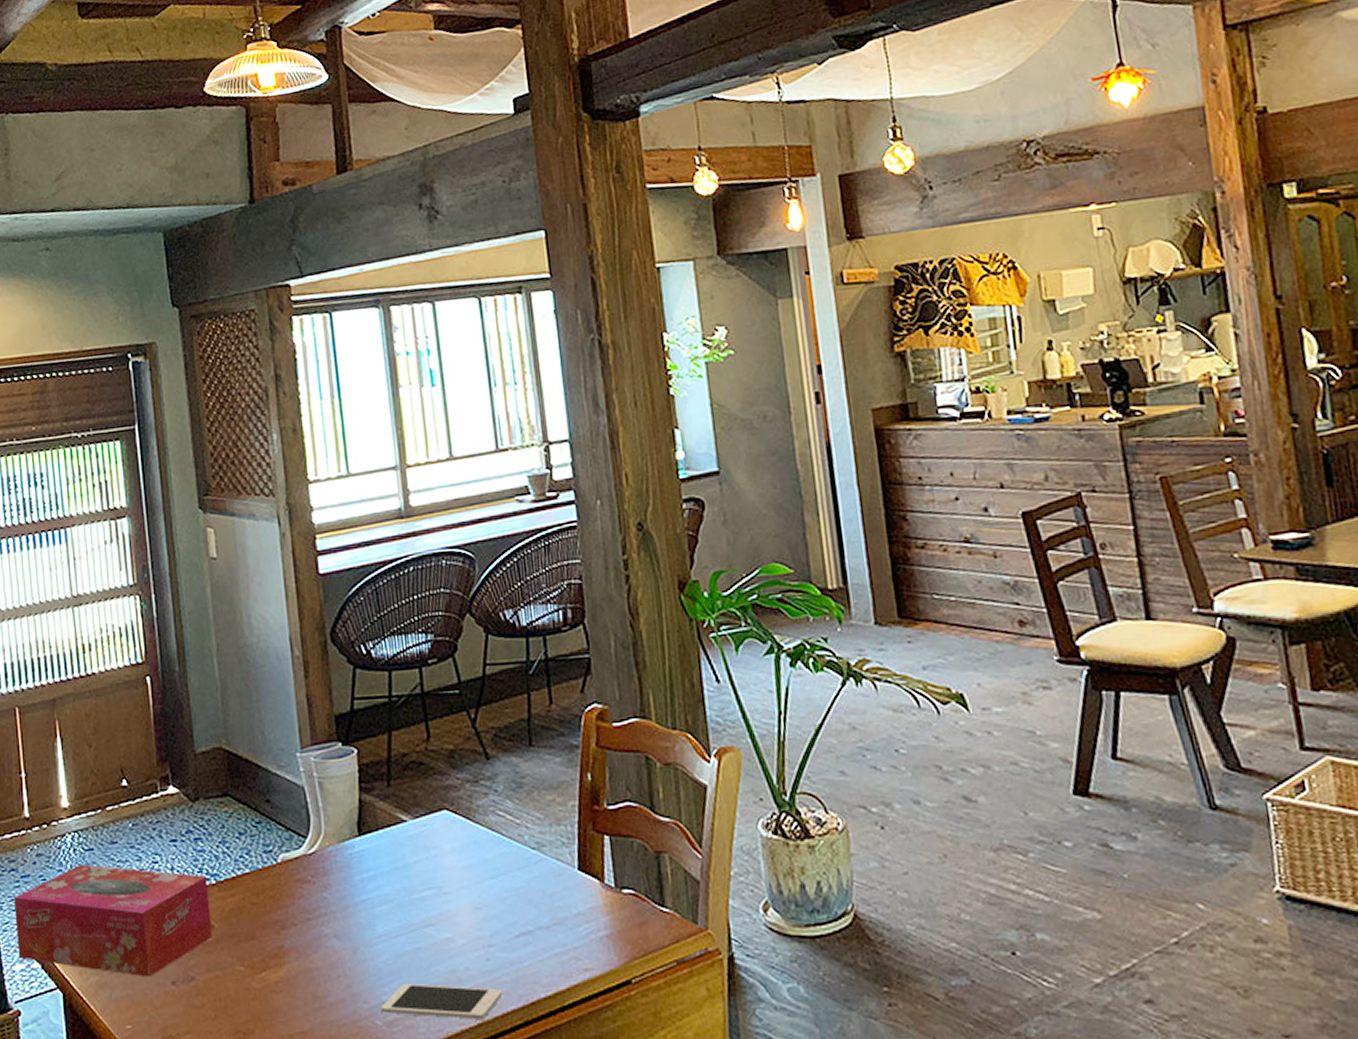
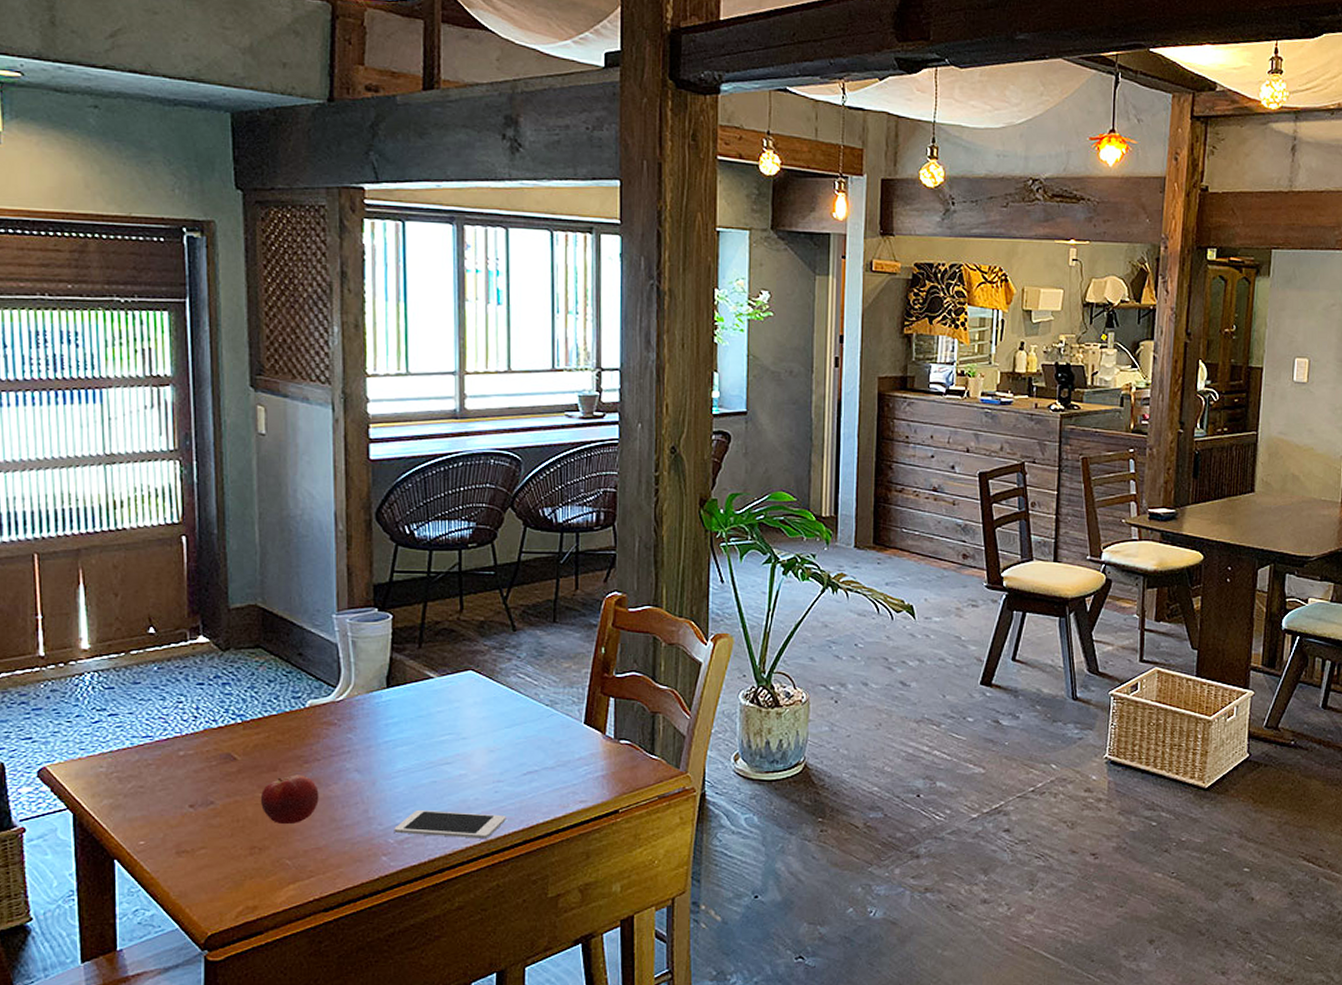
tissue box: present [14,864,212,977] -> none [24,700,234,801]
fruit: none [240,943,300,1004] -> present [260,774,319,825]

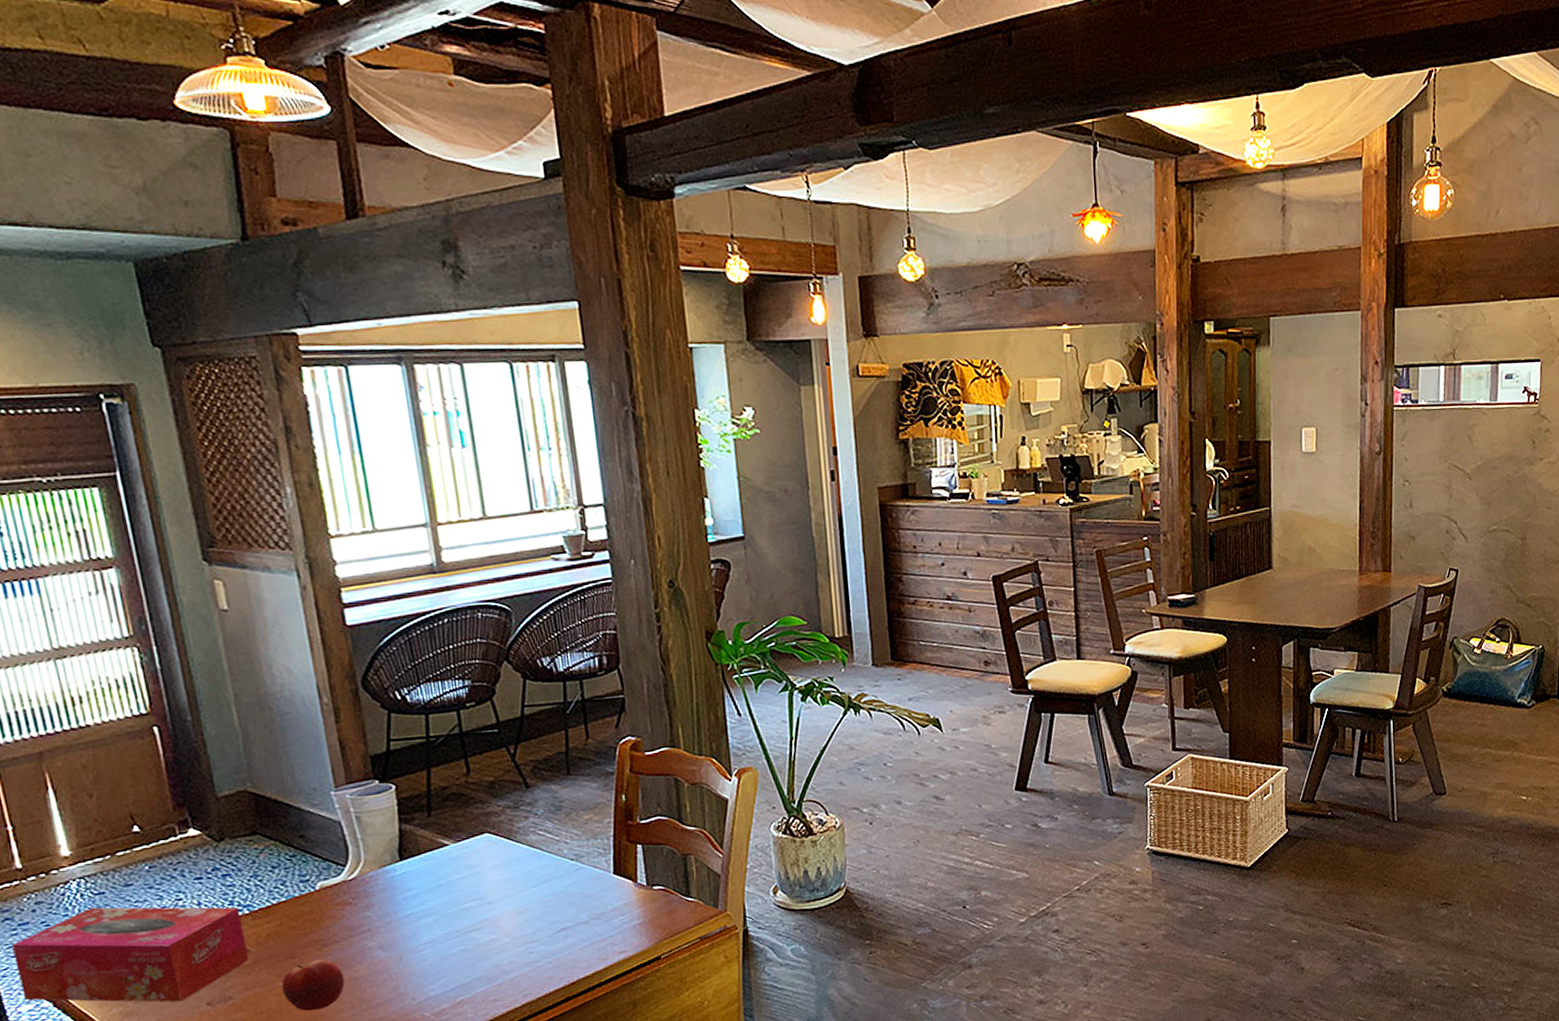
tissue box: none [24,700,234,801] -> present [12,907,249,1002]
cell phone: present [394,809,506,839] -> none [428,975,545,1007]

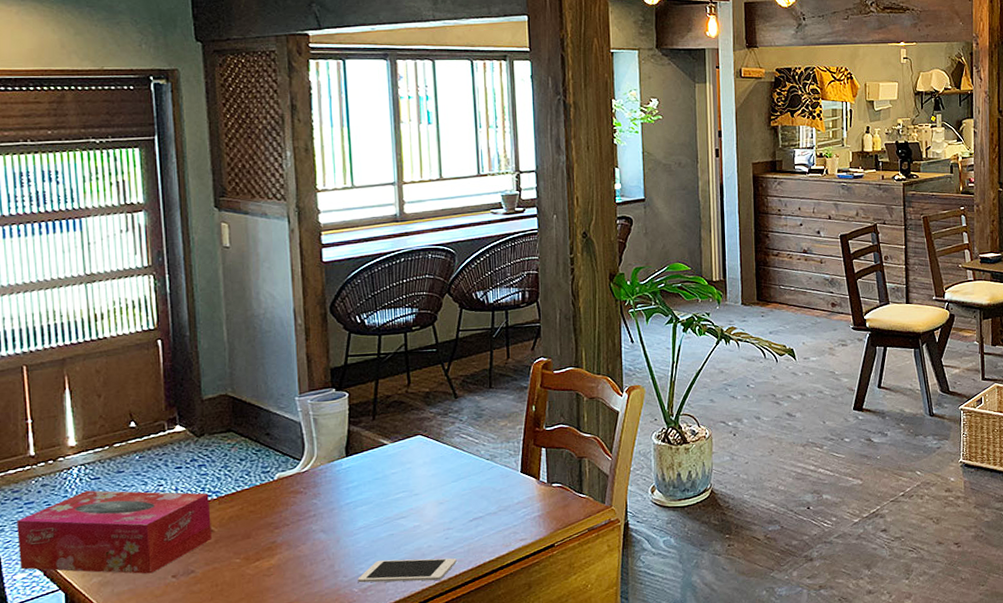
fruit: present [281,959,345,1011] -> none [236,539,289,585]
cell phone: none [428,975,545,1007] -> present [358,558,457,583]

